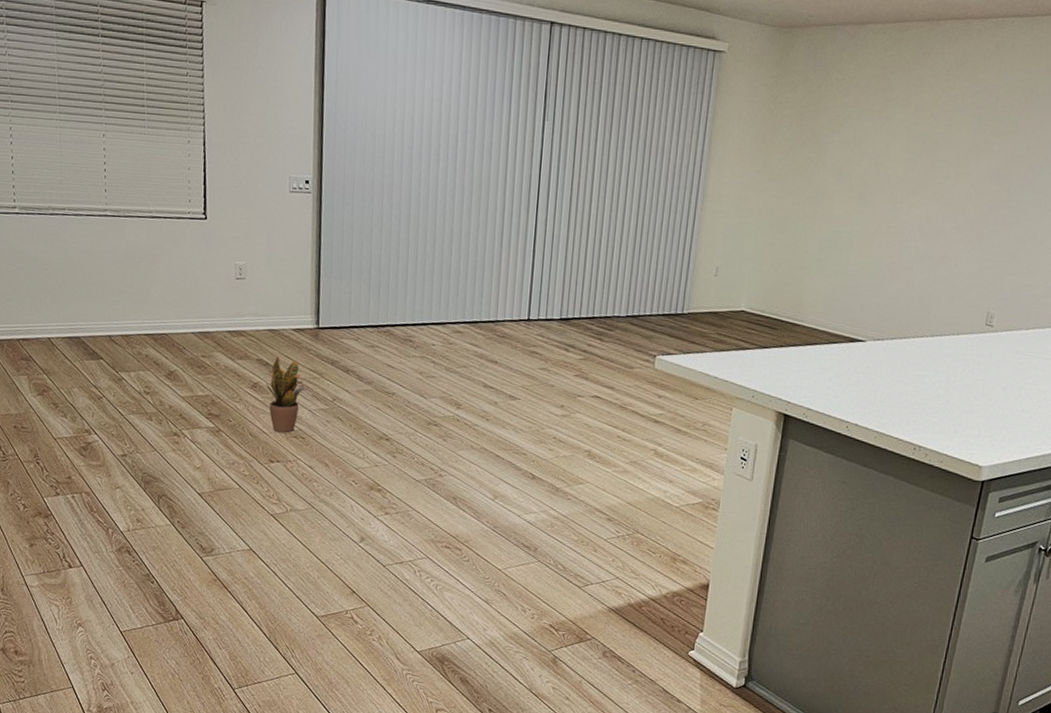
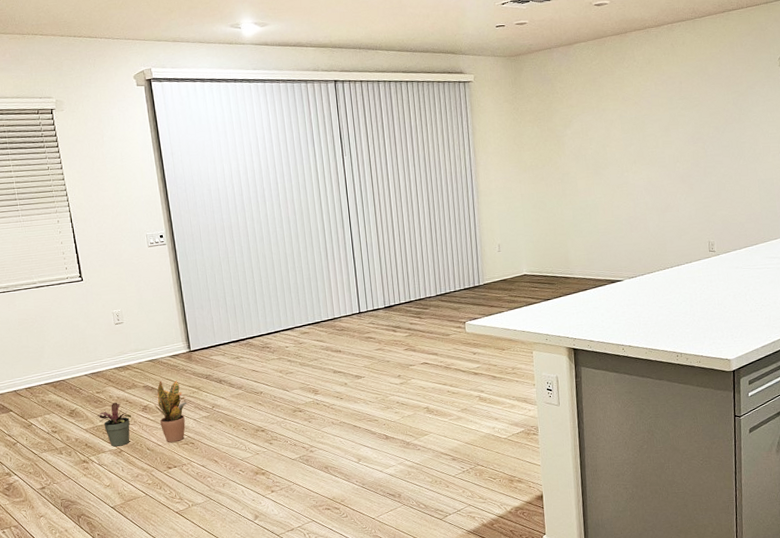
potted plant: none [198,371,238,425] -> present [97,402,132,447]

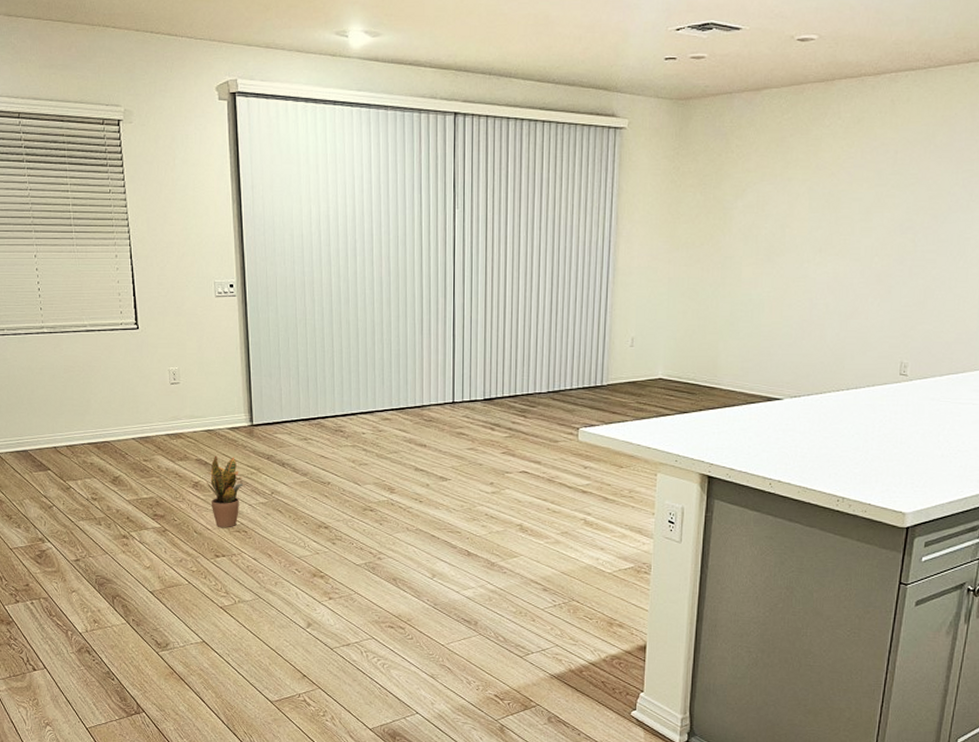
potted plant: present [97,402,132,447] -> none [142,474,181,525]

